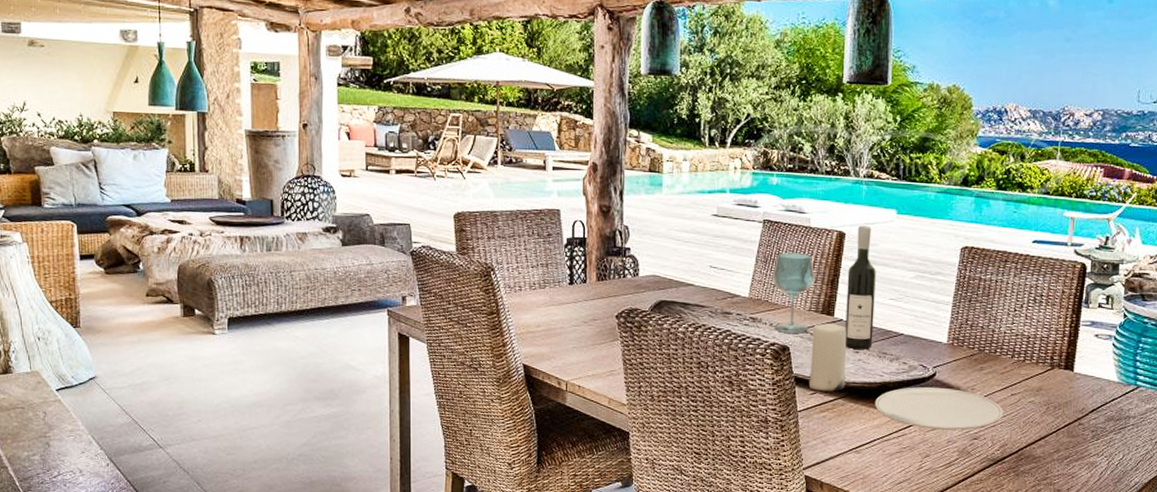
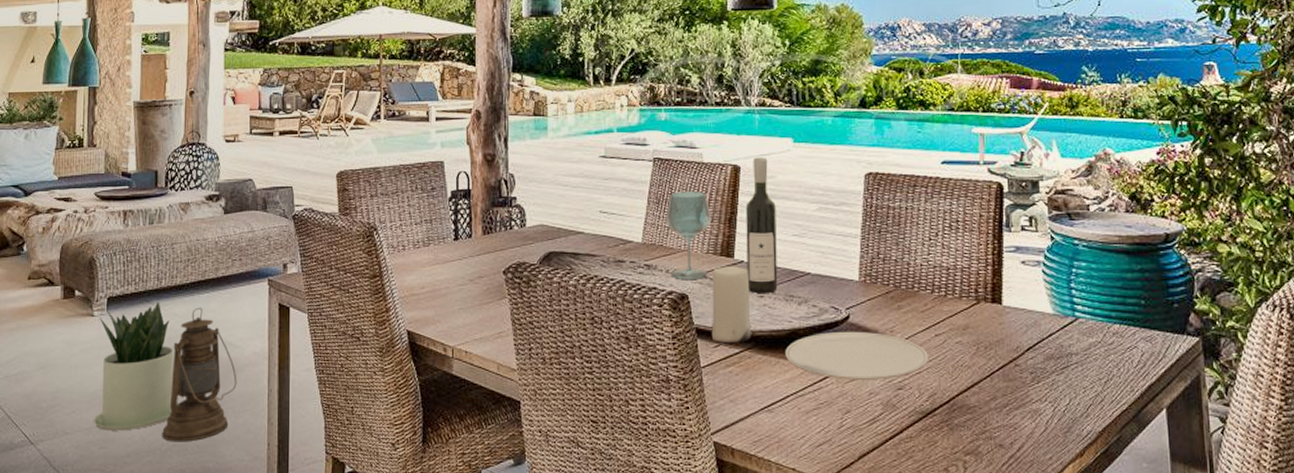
planter: none [220,324,304,440] -> present [93,302,179,431]
lantern: none [288,332,359,453] -> present [162,307,237,442]

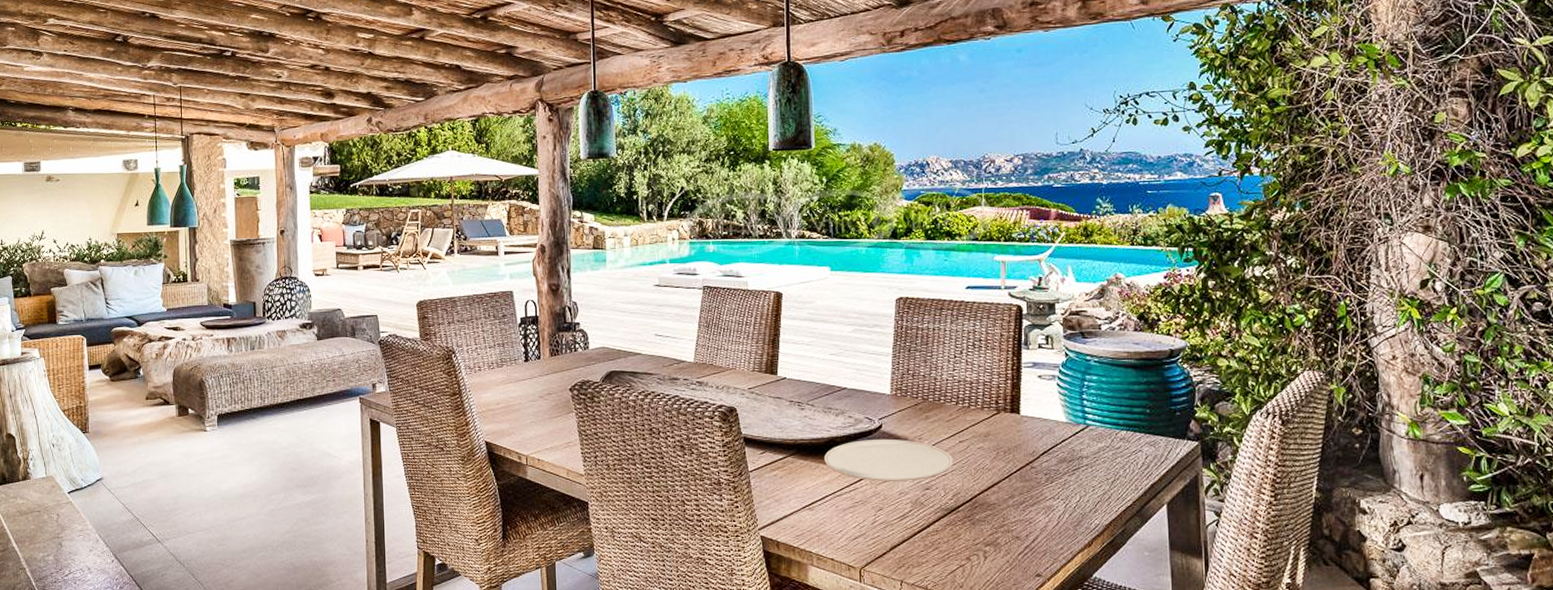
planter: present [93,302,179,431] -> none [211,418,286,530]
lantern: present [162,307,237,442] -> none [273,422,337,540]
wine glass: present [665,191,712,279] -> none [715,316,757,394]
candle: present [711,266,751,343] -> none [757,382,794,450]
bottle: present [745,157,778,293] -> none [787,284,817,406]

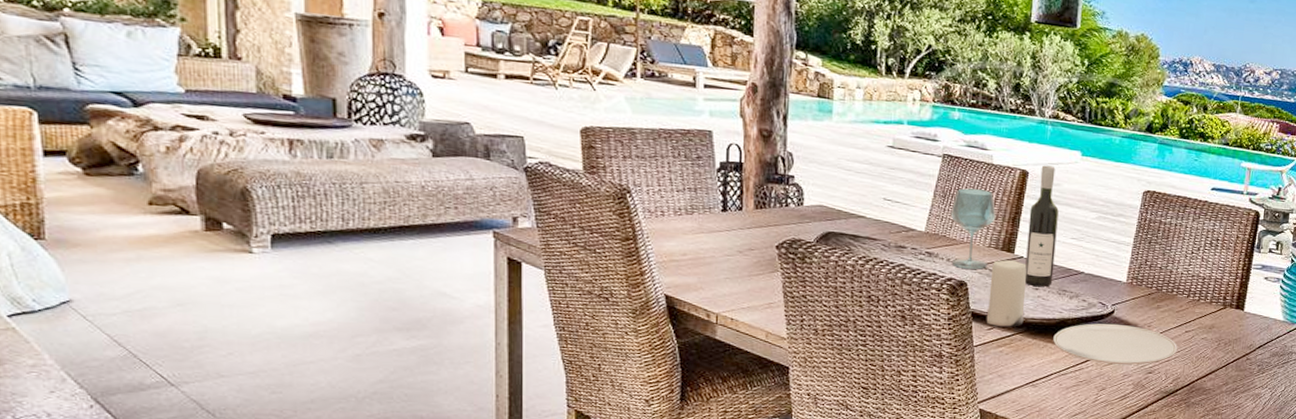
wine glass: none [715,316,757,394] -> present [950,188,996,269]
candle: none [757,382,794,450] -> present [986,260,1027,327]
bottle: none [787,284,817,406] -> present [1024,165,1059,287]

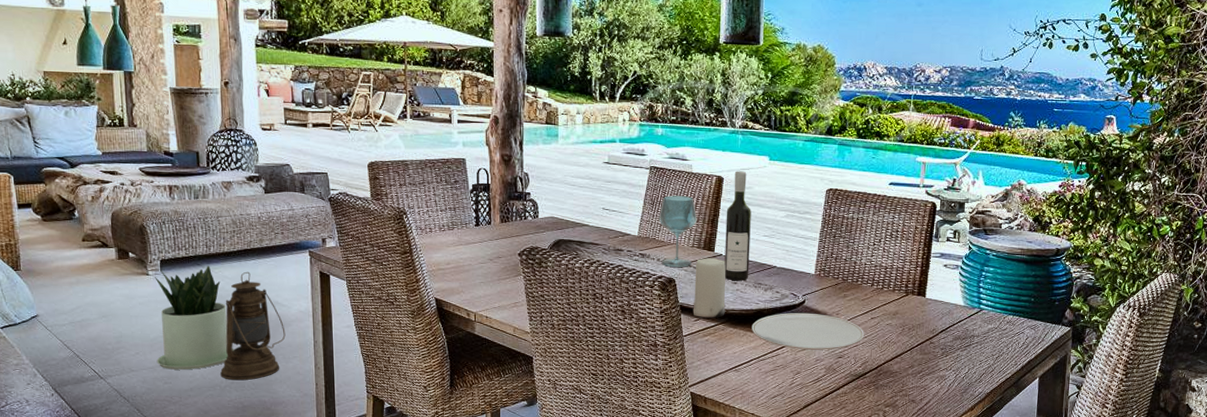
planter: none [260,244,379,376] -> present [155,265,234,370]
lantern: none [357,253,455,391] -> present [220,271,286,381]

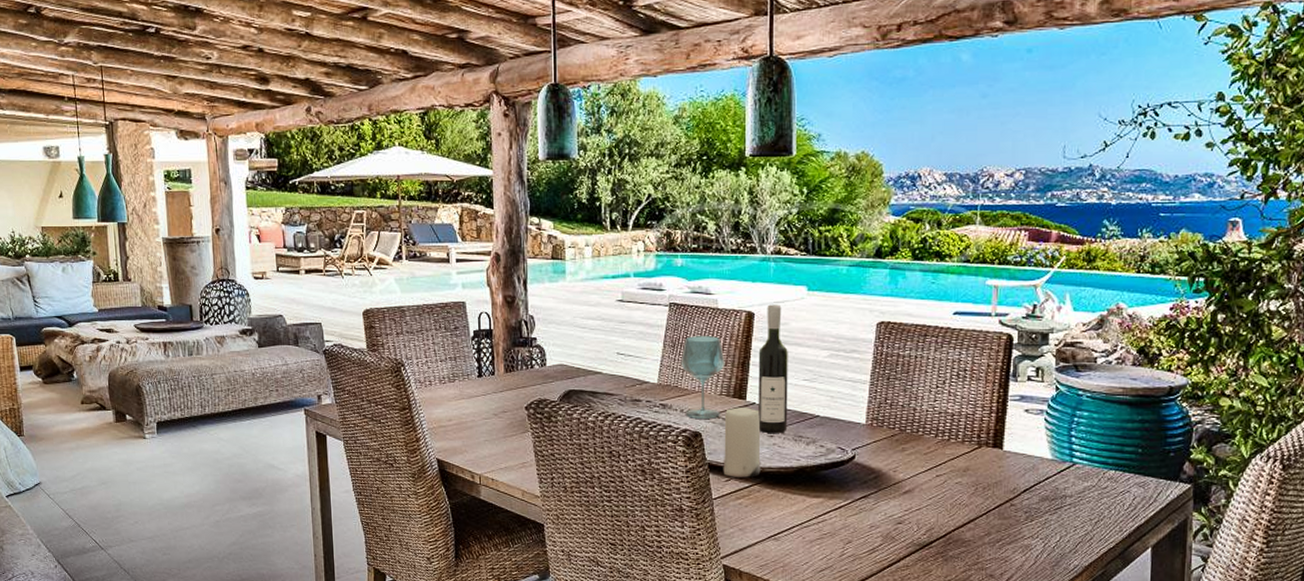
planter: present [155,265,234,370] -> none [151,427,231,540]
lantern: present [220,271,286,381] -> none [218,433,283,551]
plate: present [752,312,864,350] -> none [792,470,928,515]

